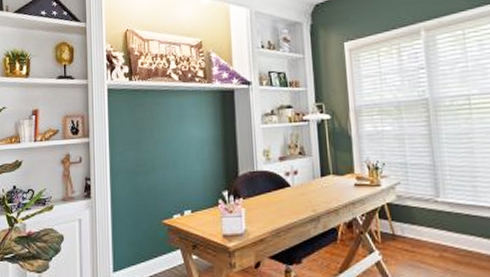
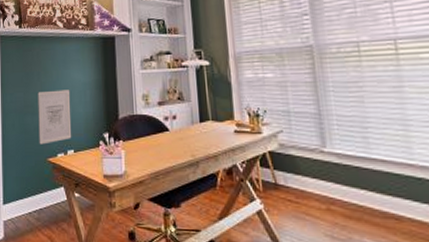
wall art: none [151,146,189,206] -> present [38,90,72,145]

